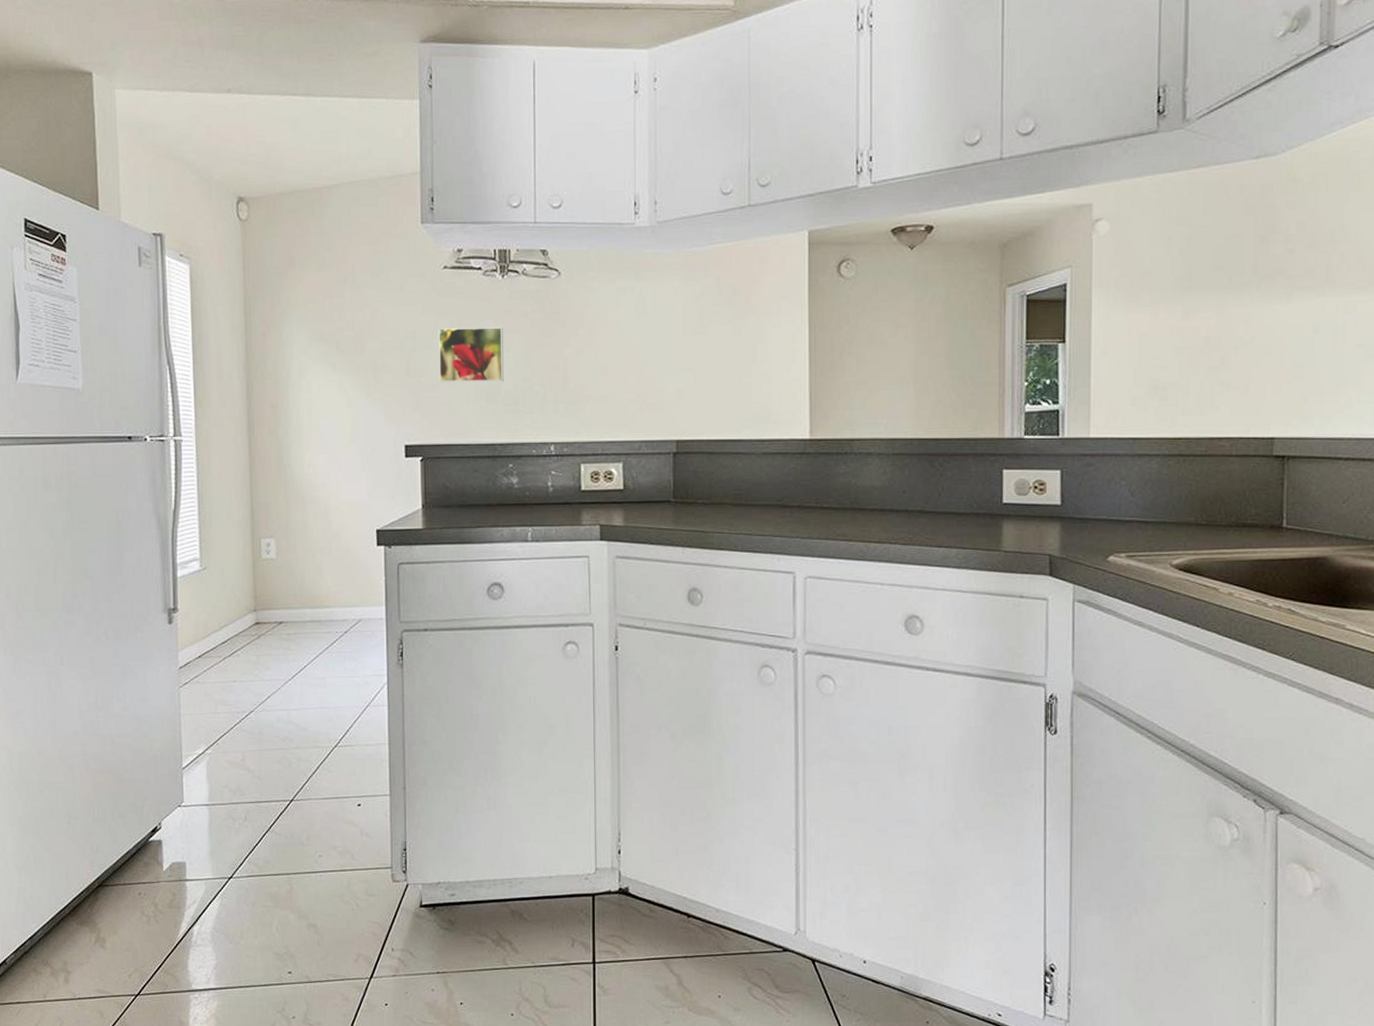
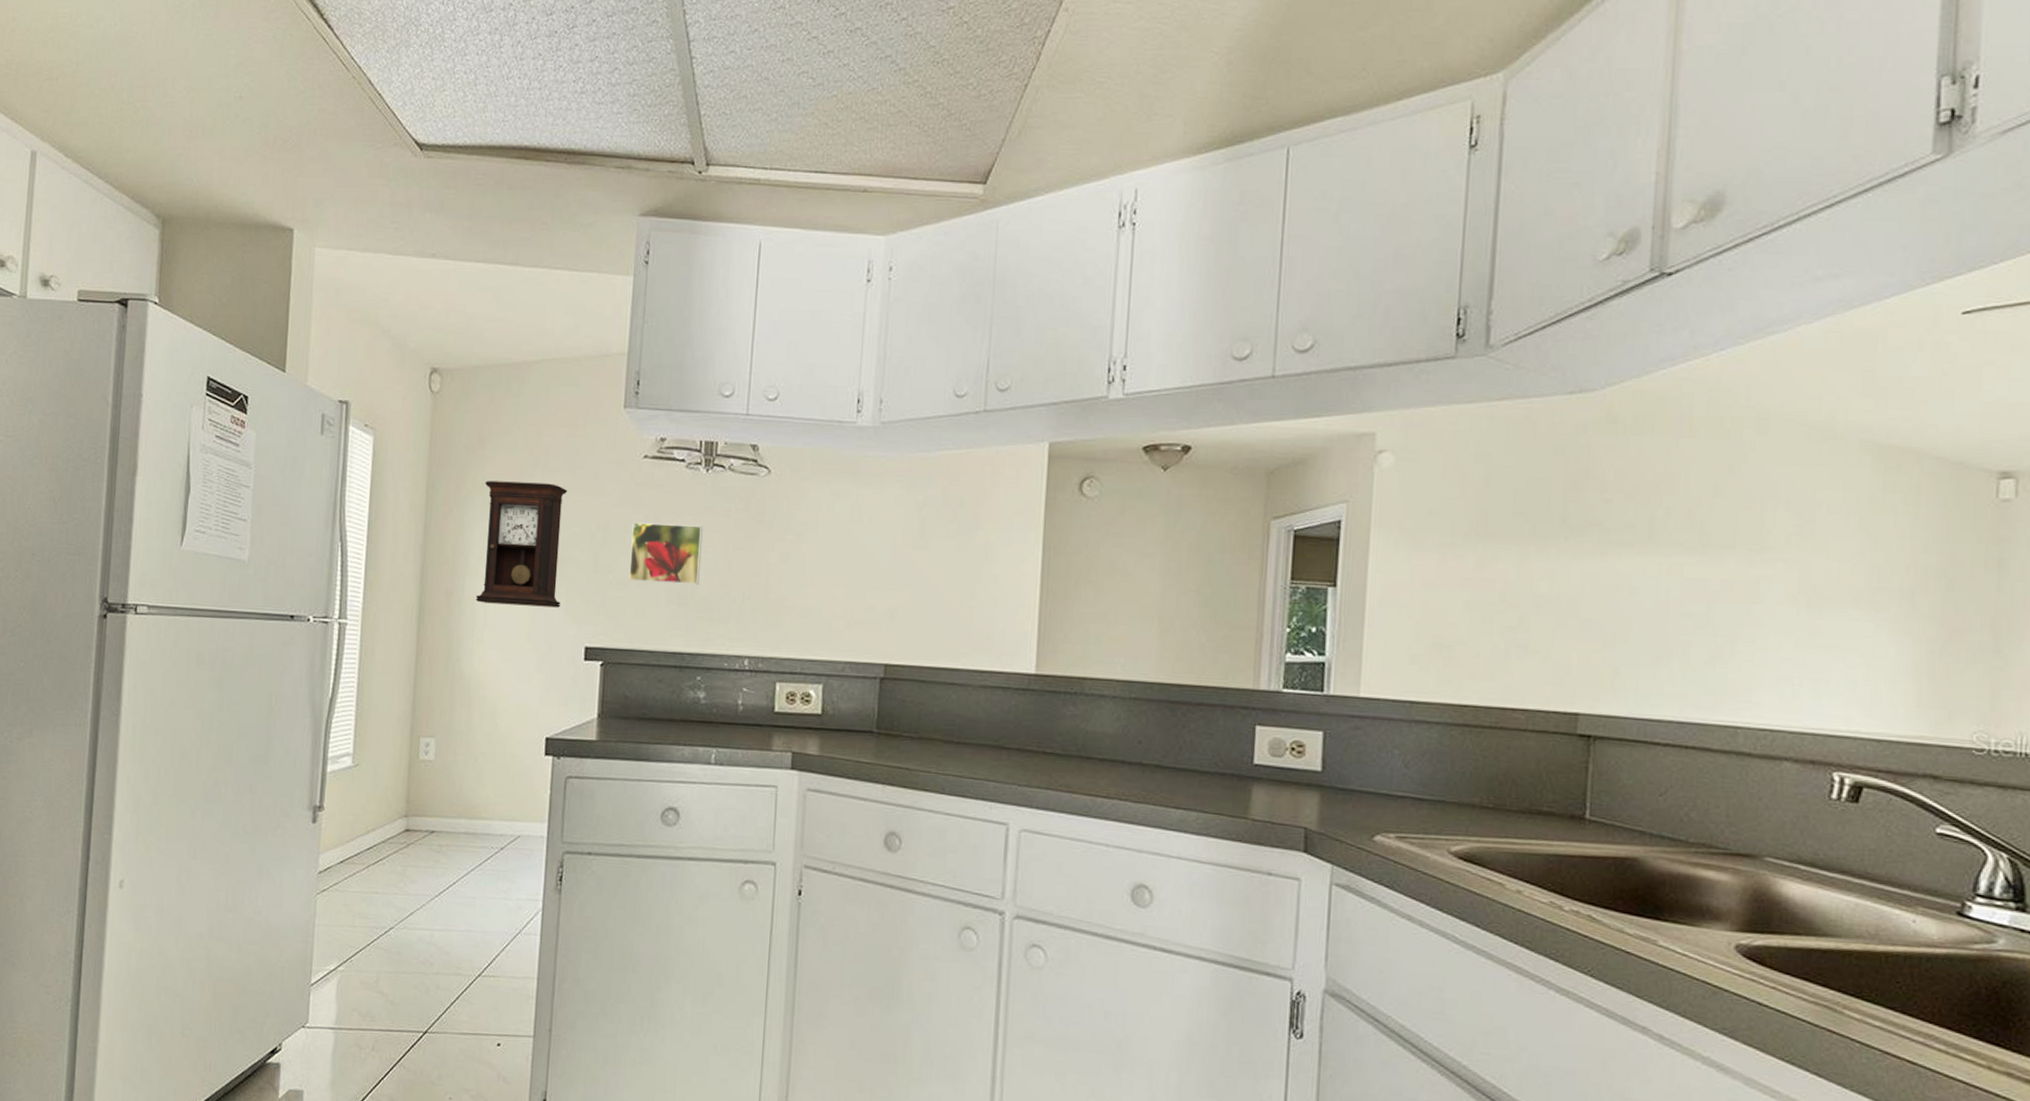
pendulum clock: none [299,298,379,412] -> present [475,480,568,608]

